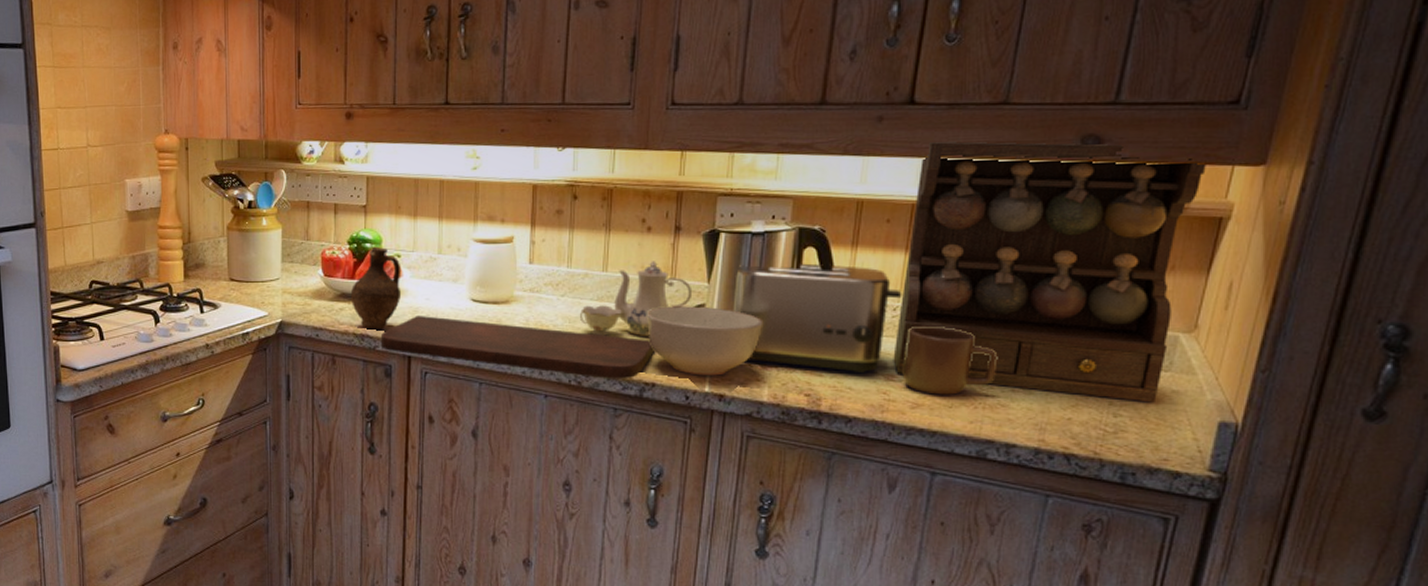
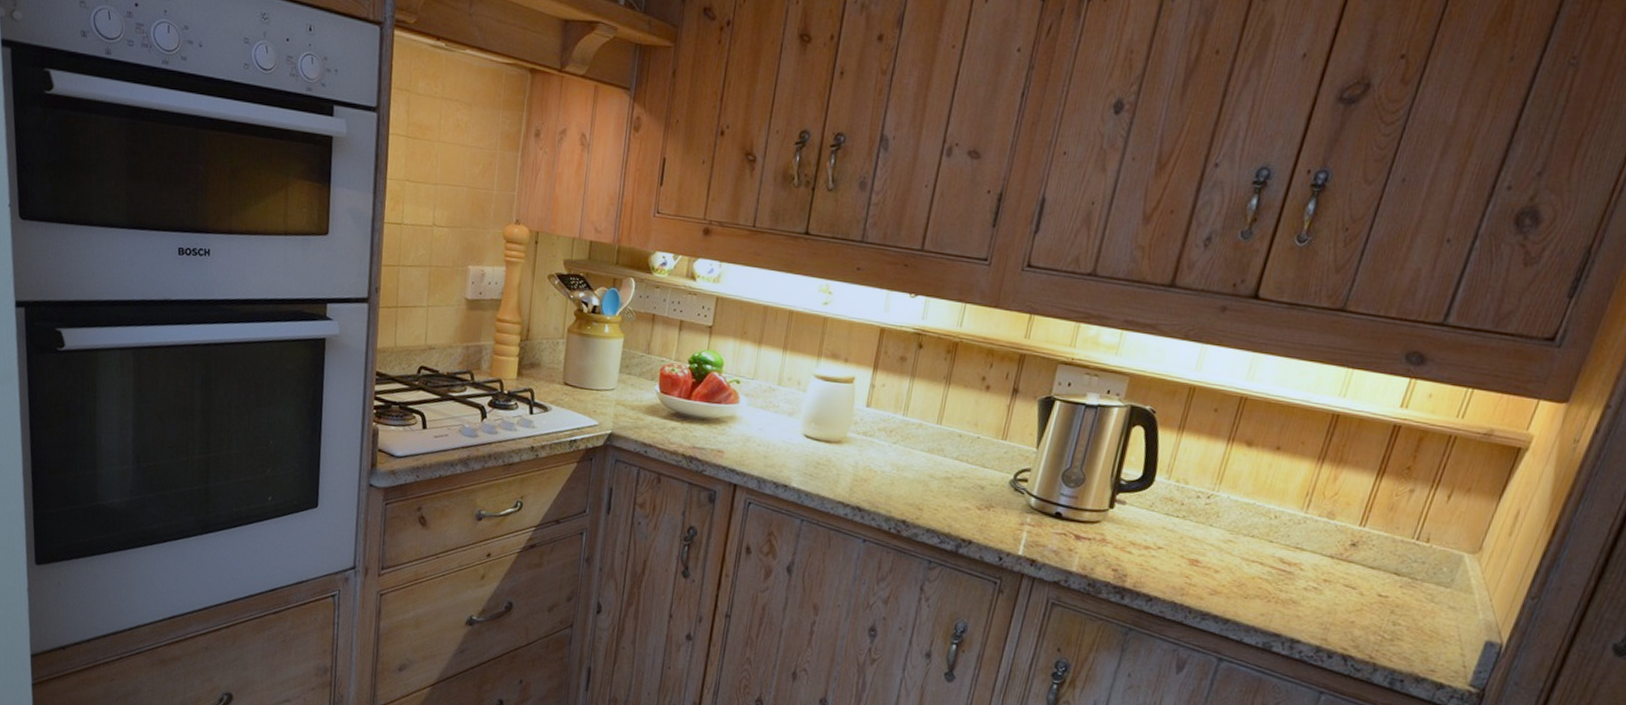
ceramic jug: present [350,247,402,329] -> none [684,370,739,454]
cutting board: present [380,315,656,379] -> none [708,444,977,534]
tea set: present [580,261,693,337] -> none [908,420,1021,495]
bowl: present [647,306,764,376] -> none [971,466,1084,541]
toaster: present [733,262,902,374] -> none [1056,432,1218,556]
spice rack: present [893,138,1206,403] -> none [1200,338,1515,616]
mug: present [902,325,998,395] -> none [1206,515,1298,587]

